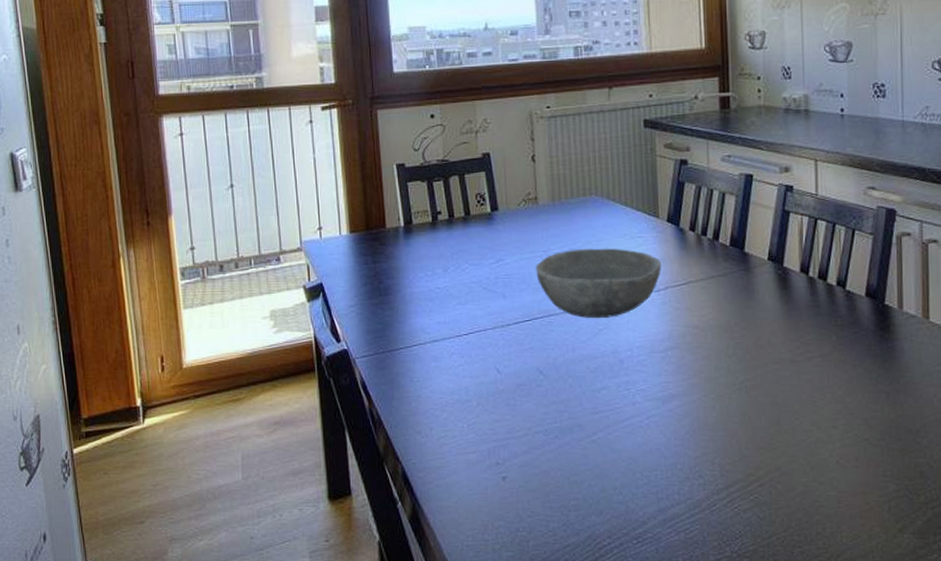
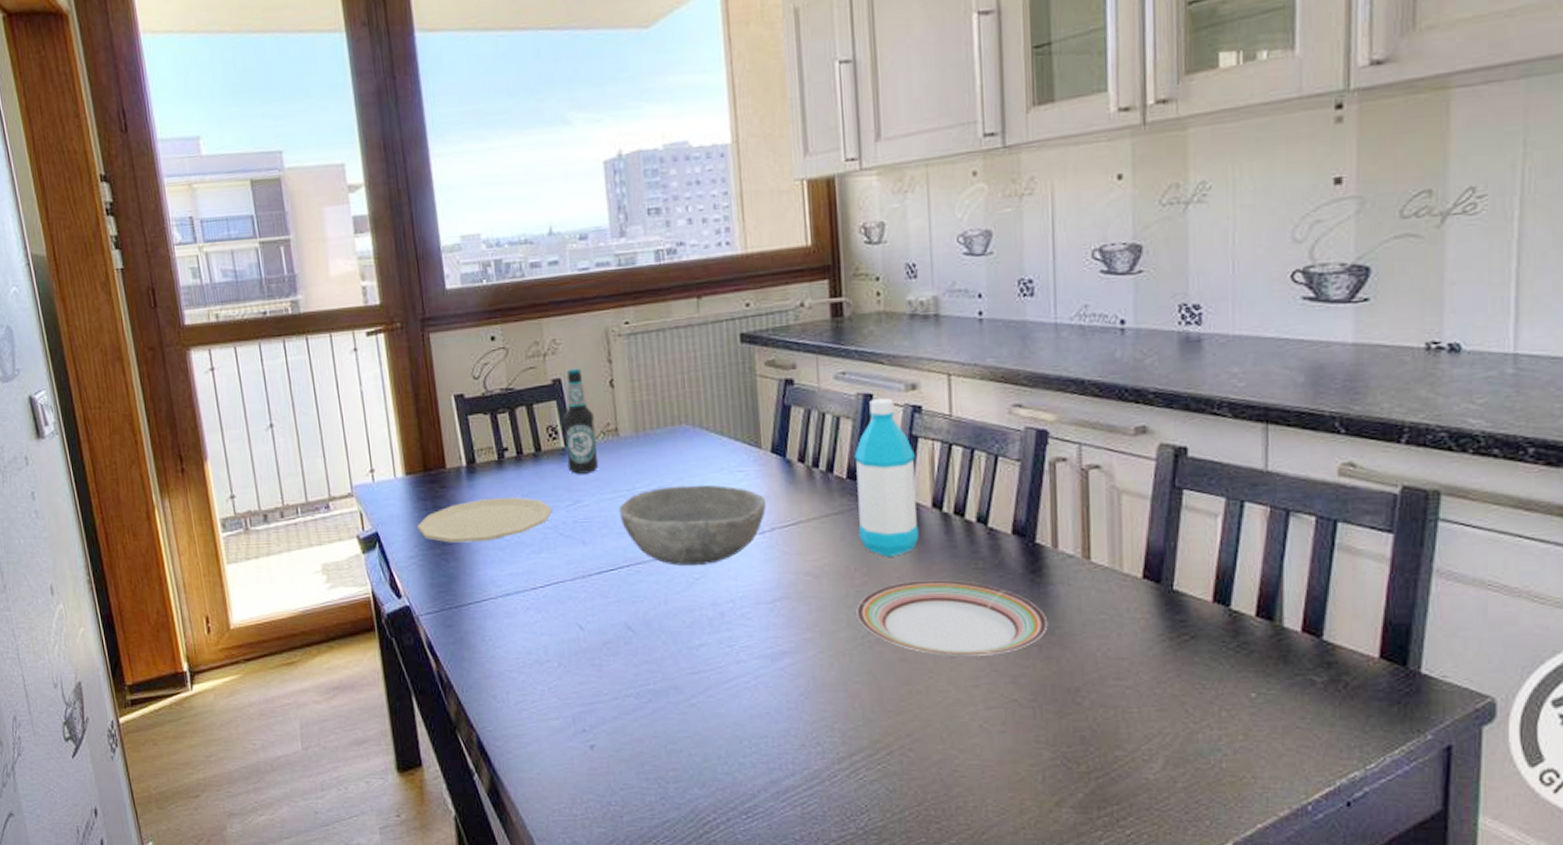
plate: none [358,254,479,294] -> present [417,496,553,543]
bottle: none [491,144,520,236] -> present [563,368,599,474]
plate: none [735,334,894,401] -> present [856,579,1048,656]
water bottle: none [736,179,789,314] -> present [854,398,919,557]

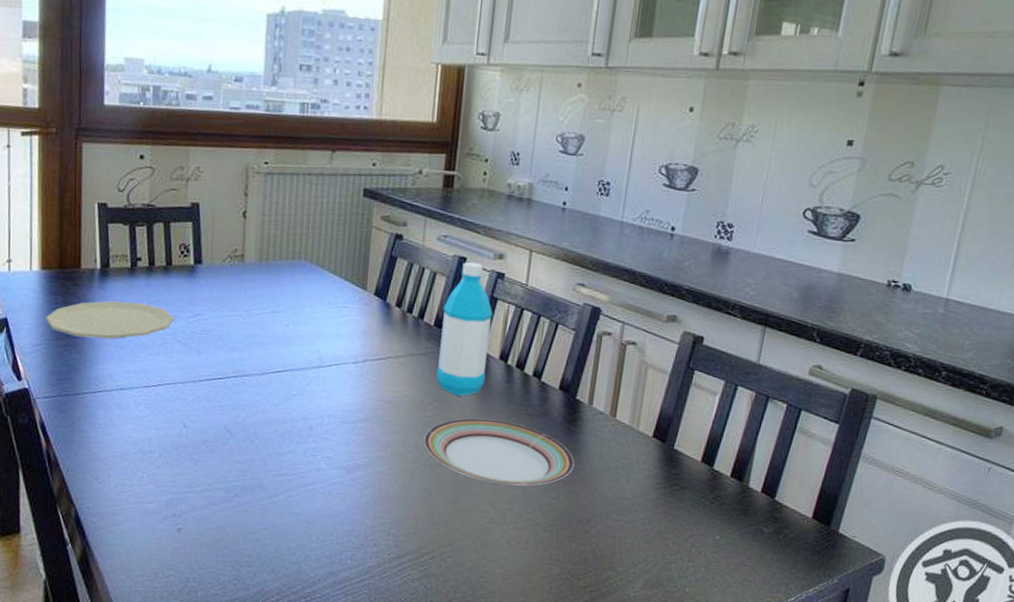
bottle: present [563,368,599,474] -> none [194,195,224,291]
bowl: present [619,484,766,566] -> none [234,312,363,384]

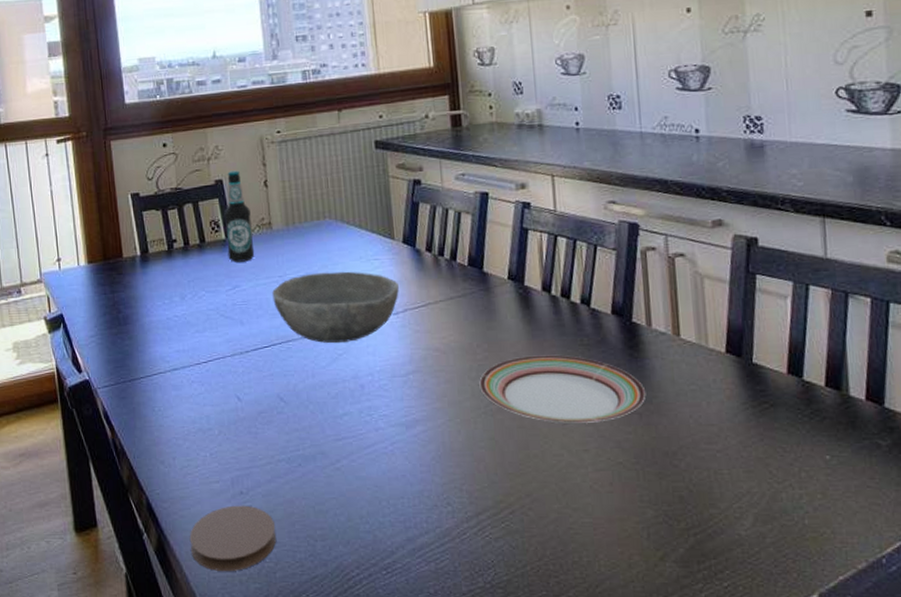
plate: present [46,301,175,340] -> none [97,282,215,324]
coaster: none [114,526,203,587] -> present [189,505,276,571]
bottle: none [194,195,224,291] -> present [224,170,255,262]
bowl: none [234,312,363,384] -> present [272,271,399,343]
water bottle: present [436,262,493,396] -> none [474,196,532,334]

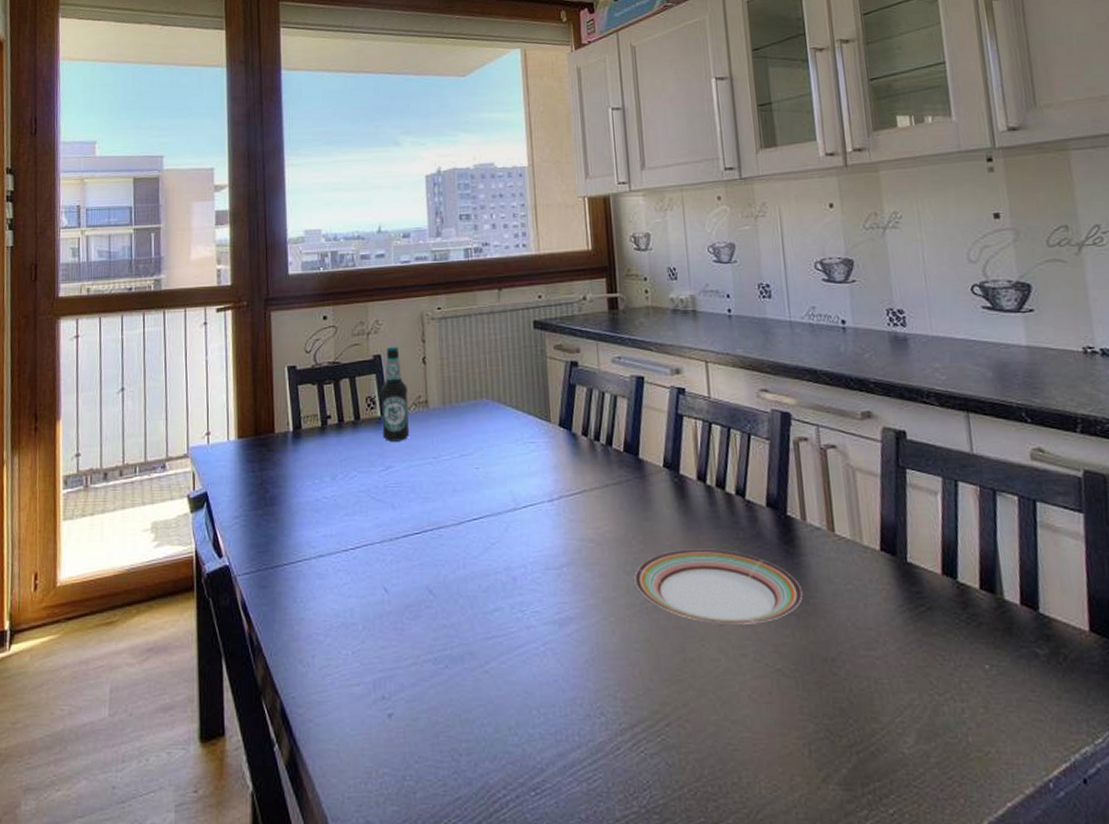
coaster: present [189,505,276,571] -> none [324,712,417,790]
bowl: present [272,271,399,343] -> none [426,454,554,530]

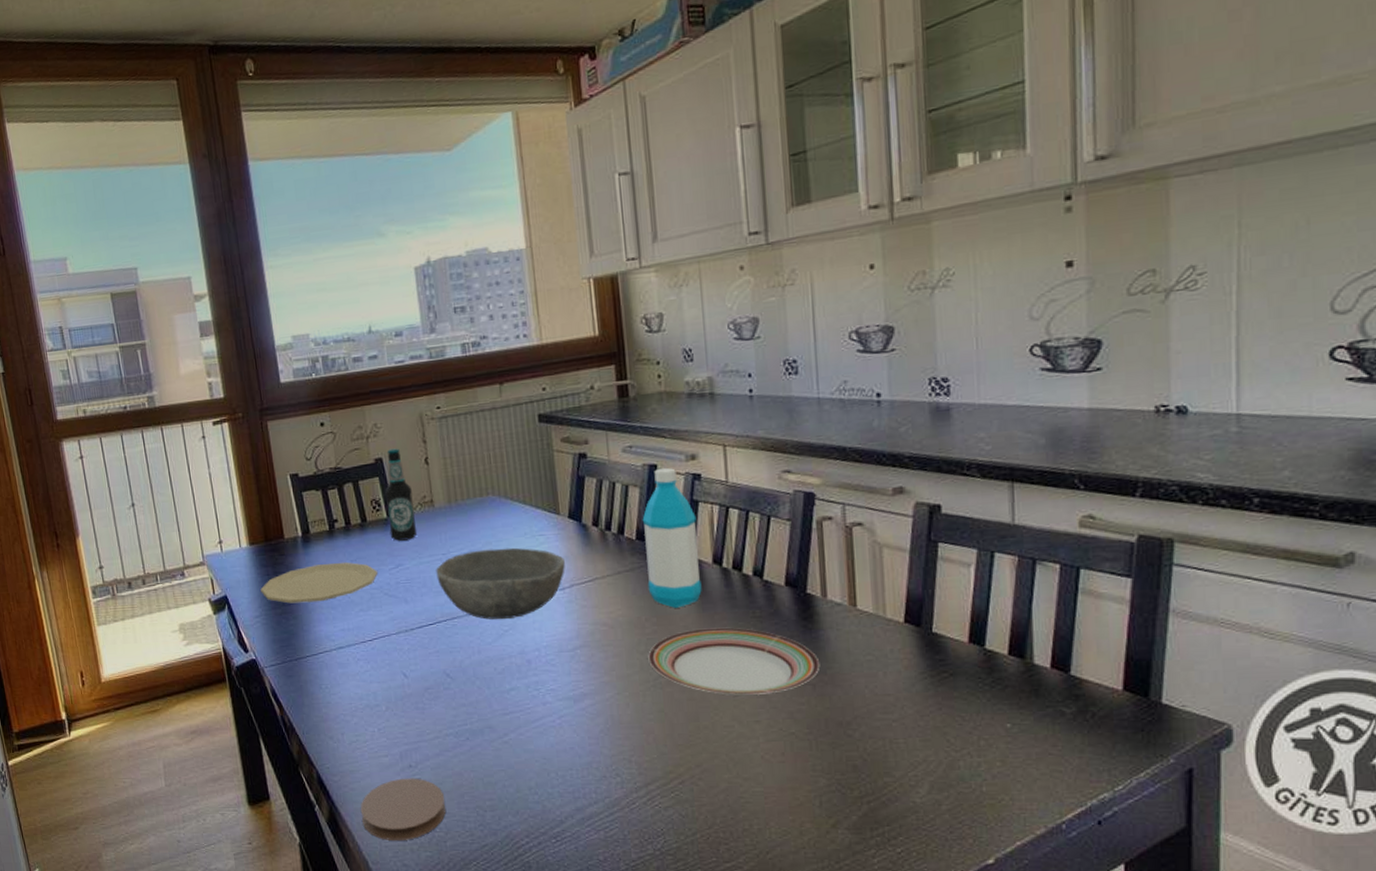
plate: none [244,461,367,504] -> present [260,562,379,604]
coaster: none [324,712,417,790] -> present [360,778,446,840]
bowl: none [426,454,554,530] -> present [436,547,565,620]
water bottle: none [629,381,687,526] -> present [642,468,702,608]

